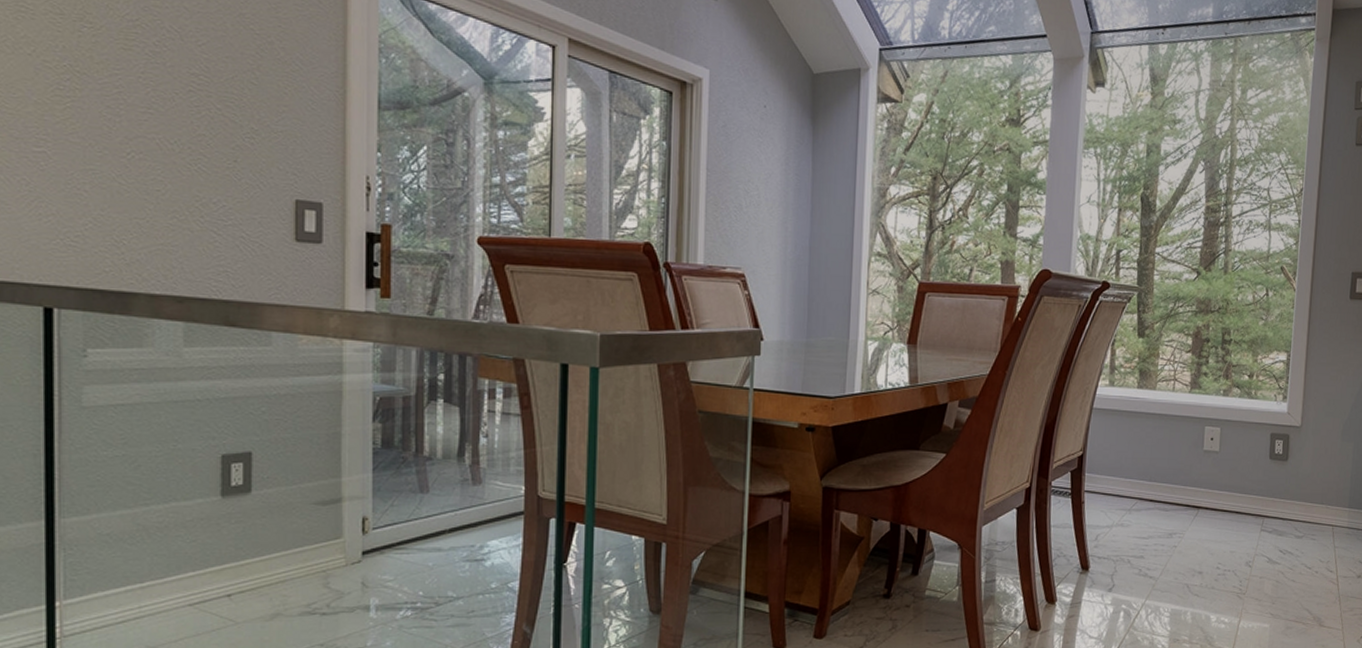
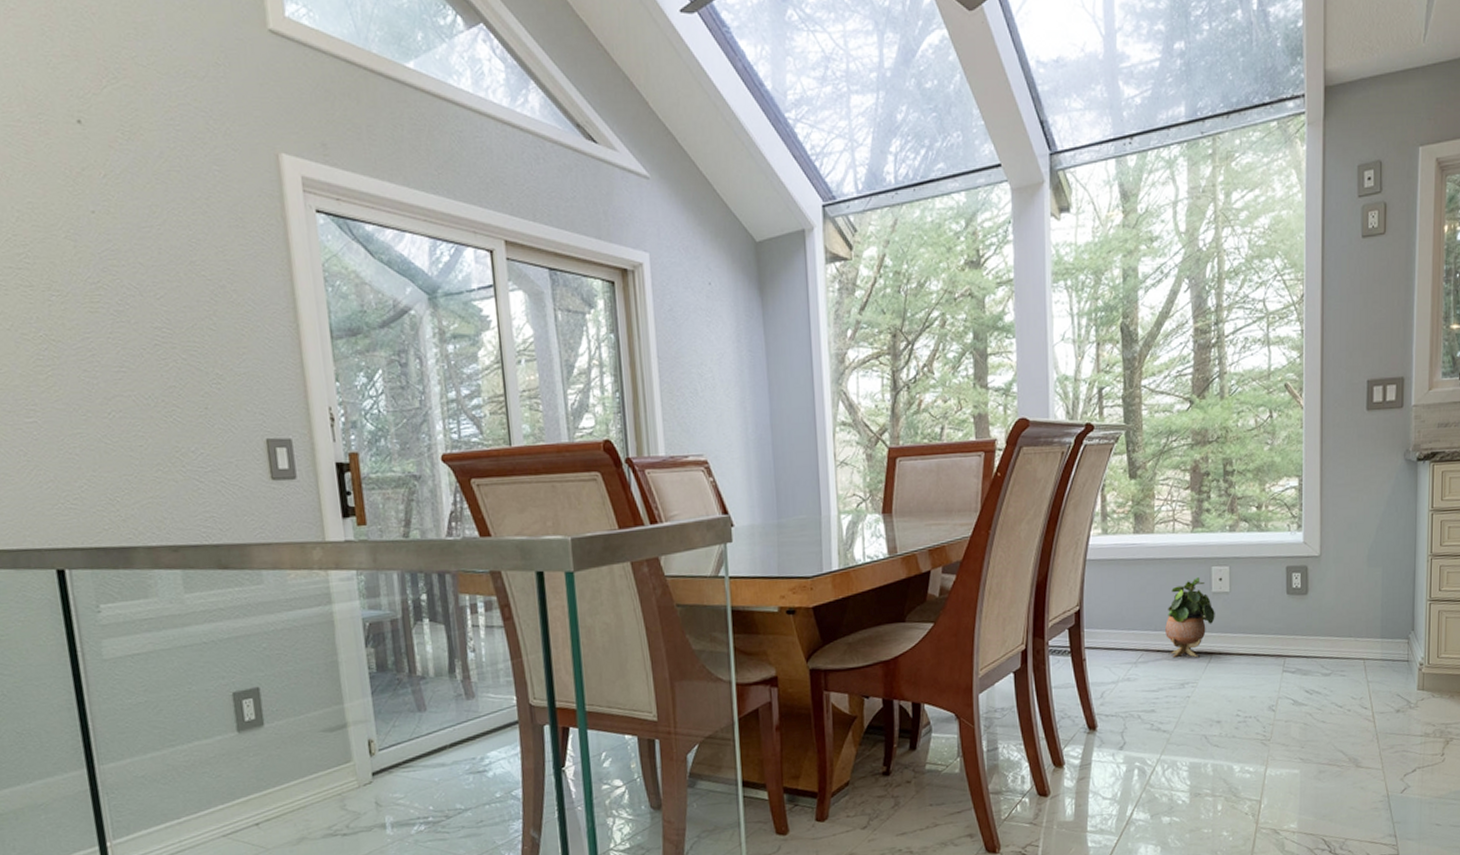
potted plant: none [1159,435,1205,510] -> present [1165,577,1215,658]

